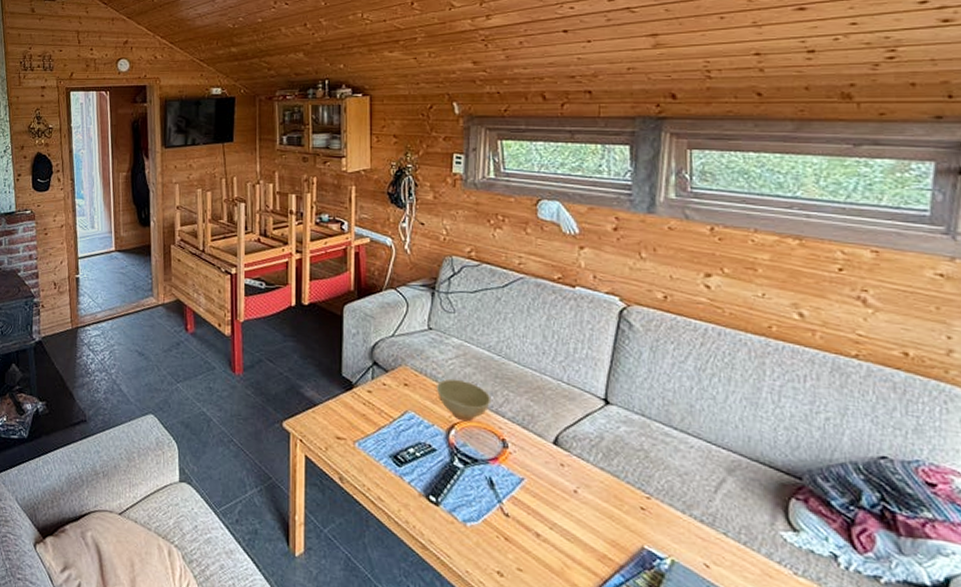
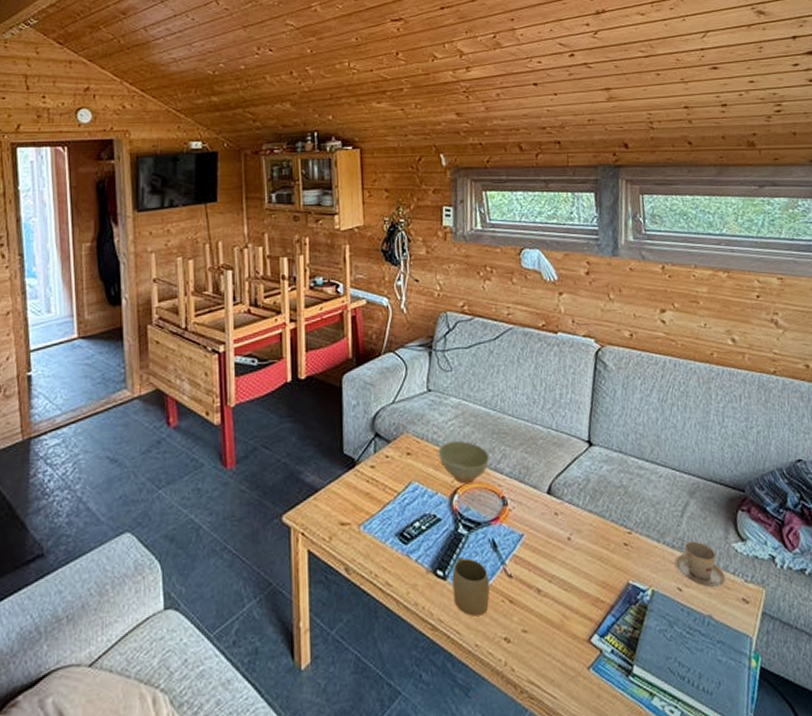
mug: none [445,488,484,546] -> present [452,557,490,617]
teacup: none [702,519,769,573] -> present [674,541,727,587]

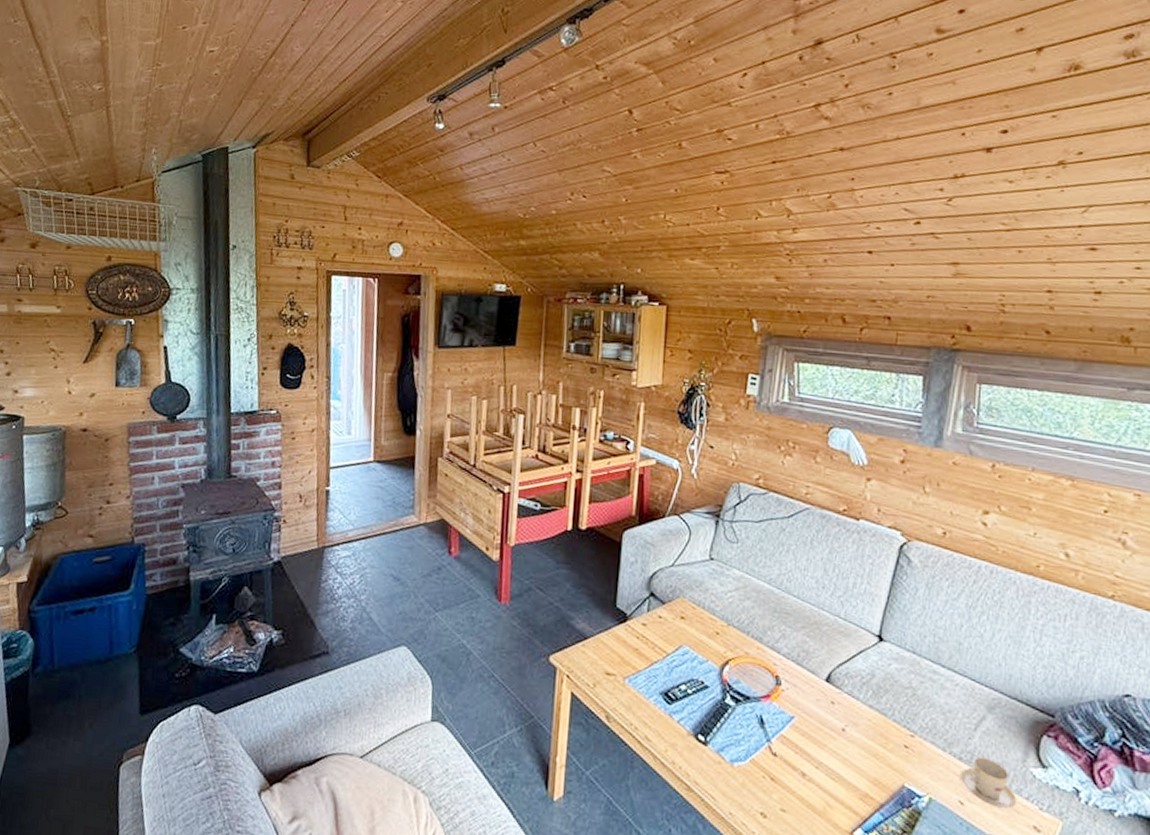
bowl: present [437,440,490,485] -> none [713,612,768,658]
mug: present [452,557,490,617] -> none [712,726,752,787]

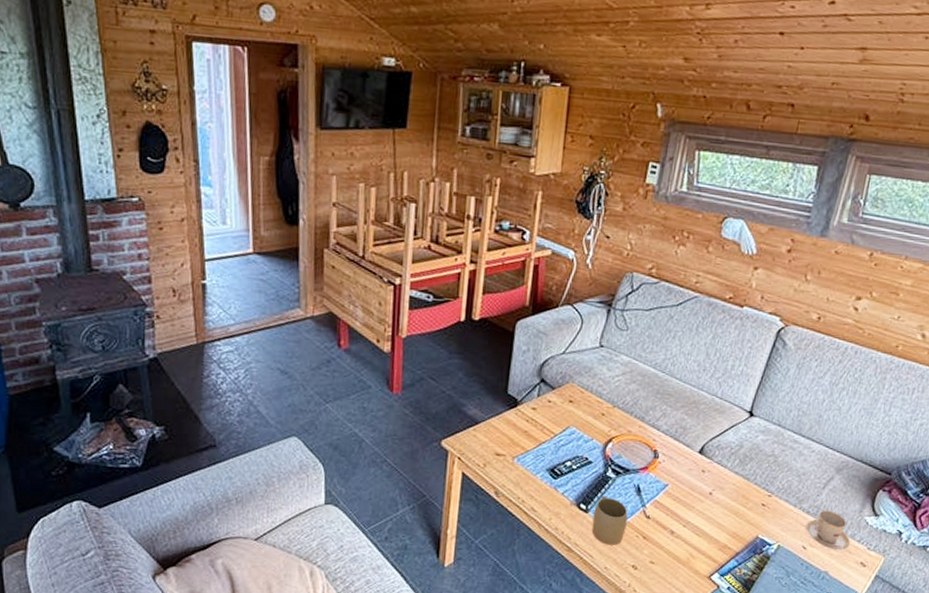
mug: none [712,726,752,787] -> present [591,496,628,545]

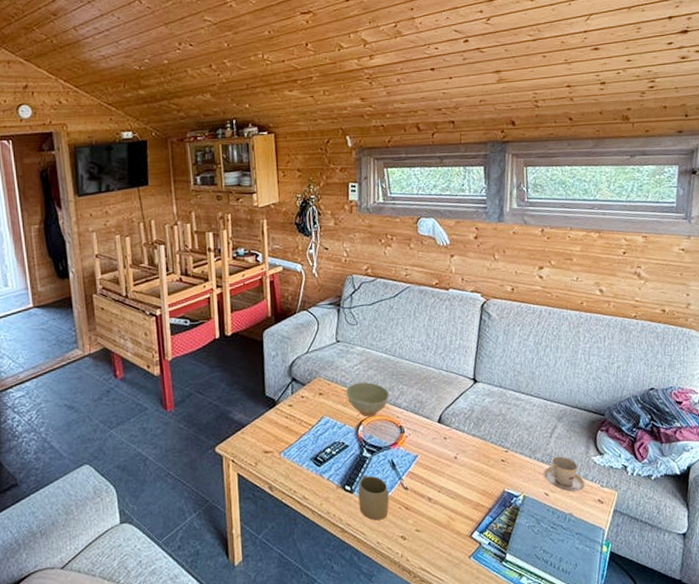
bowl: none [599,395,650,435] -> present [345,381,390,417]

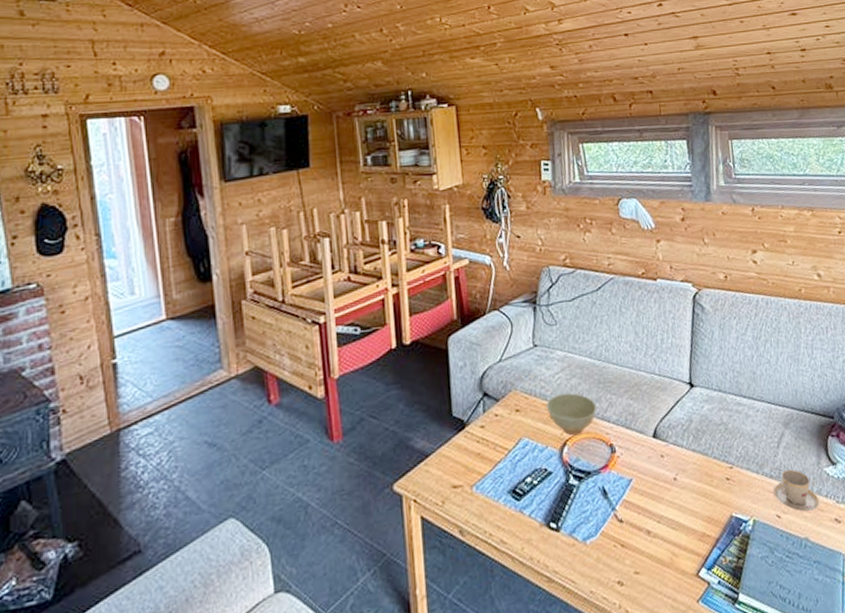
mug: present [358,475,389,521] -> none [565,507,602,565]

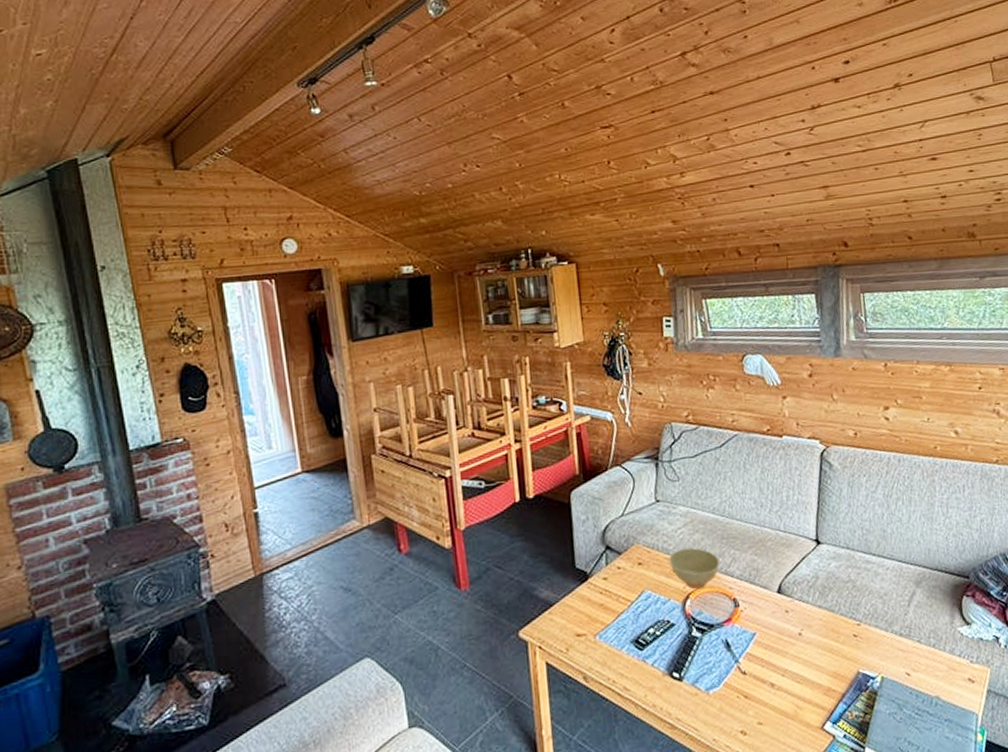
teacup: present [773,469,820,512] -> none [902,627,953,670]

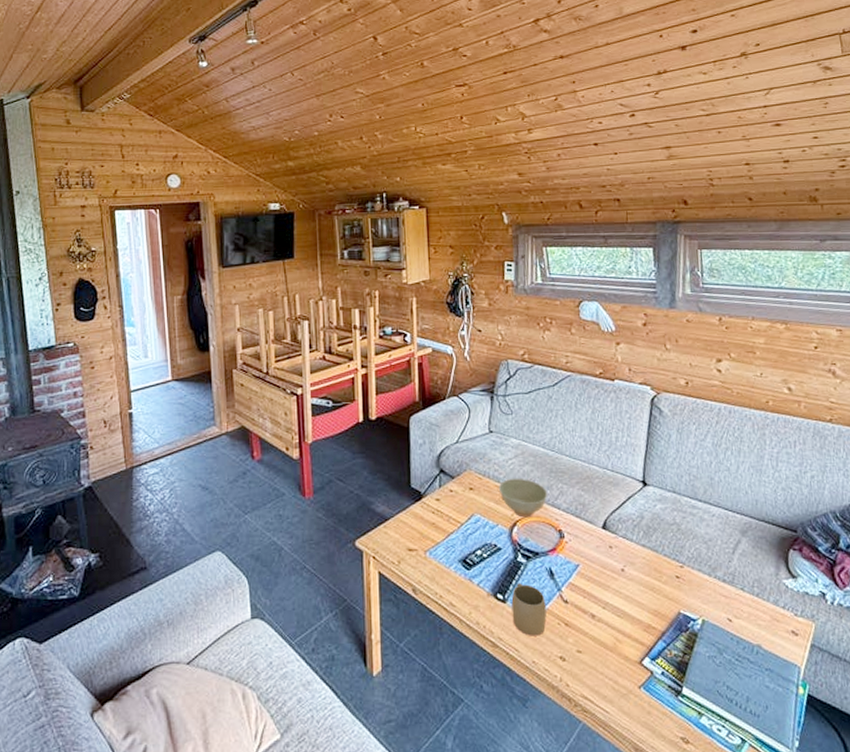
mug: none [688,658,725,714] -> present [511,583,547,636]

